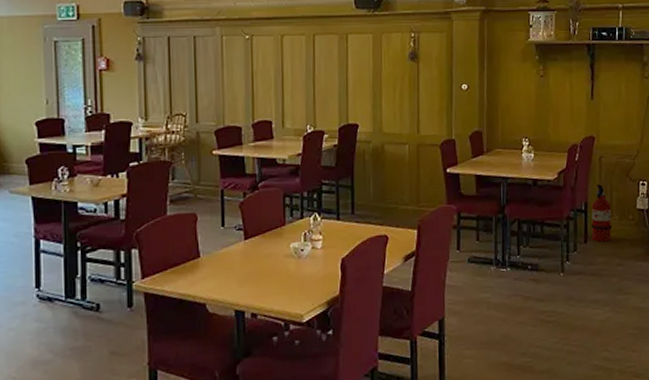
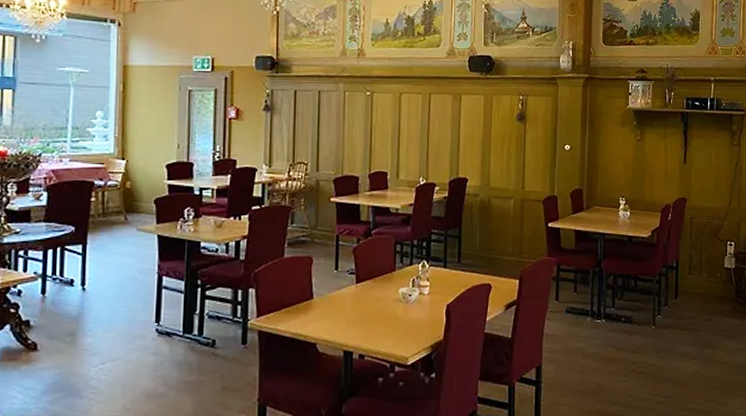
fire extinguisher: present [591,184,613,242] -> none [681,243,702,298]

